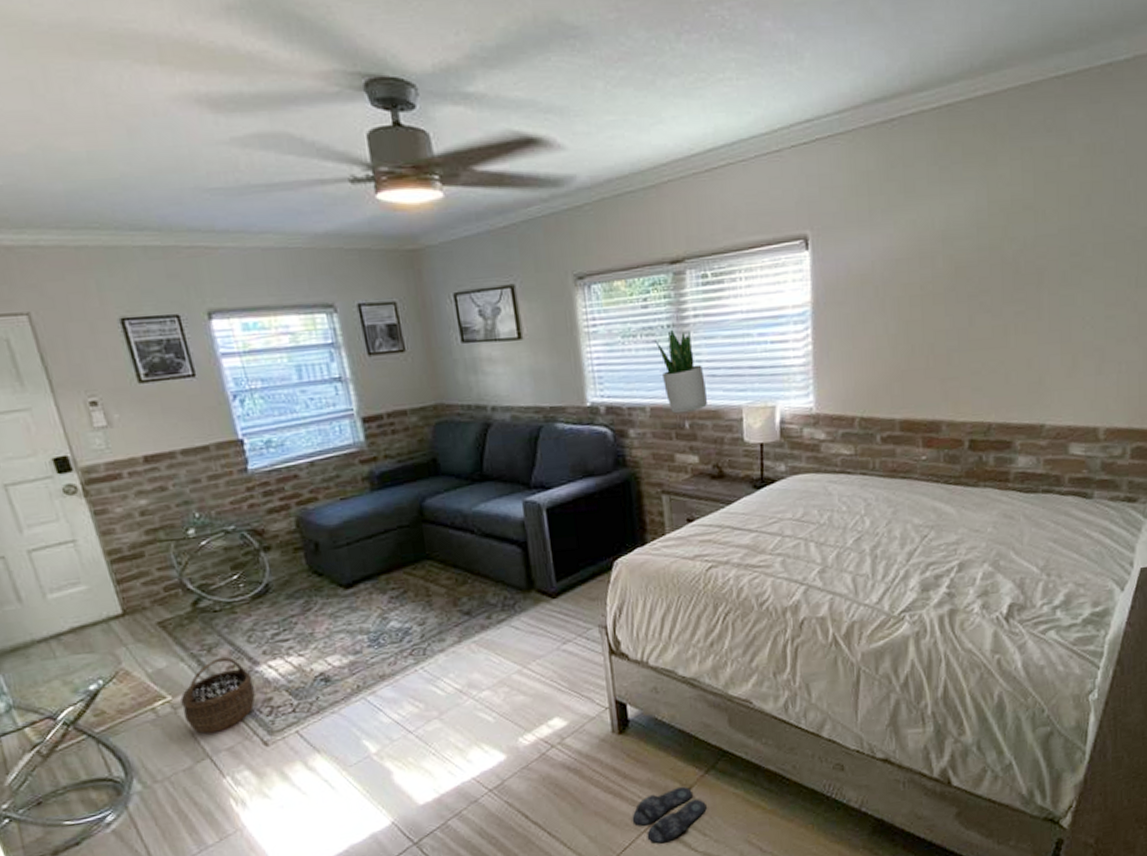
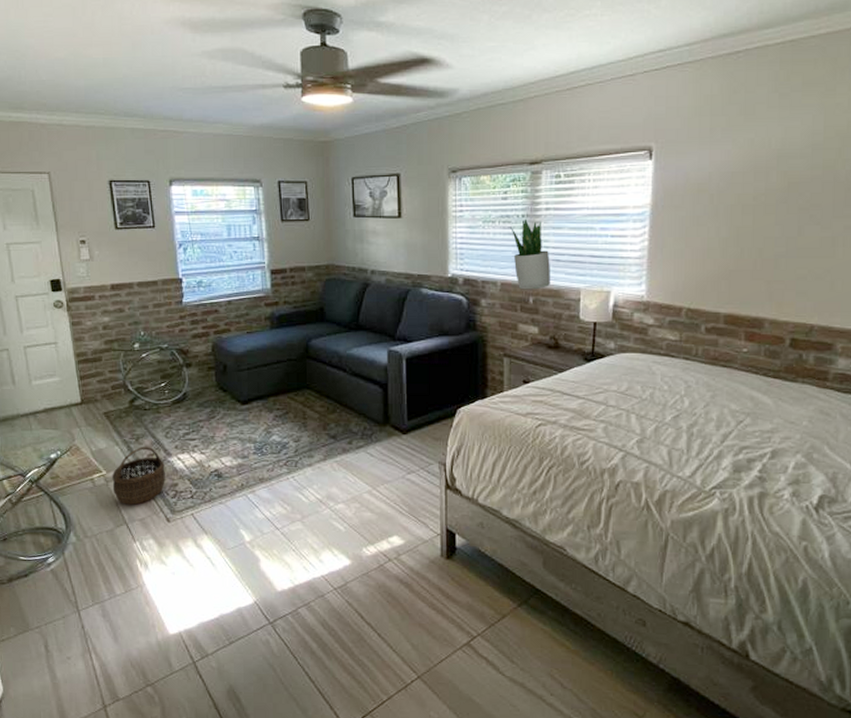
slippers: present [632,786,707,844] -> none [450,614,516,663]

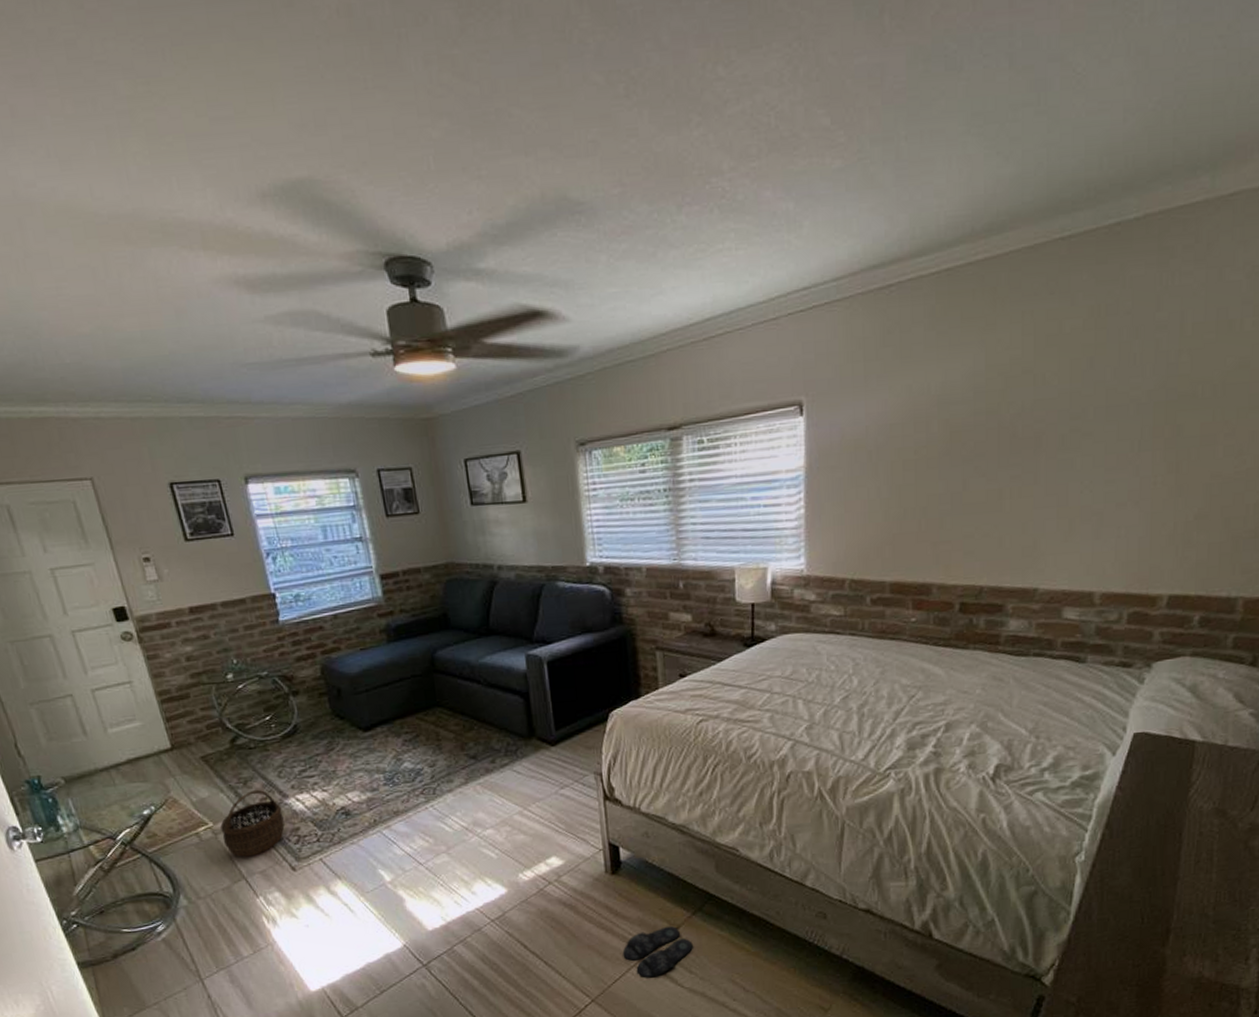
slippers: none [450,614,516,663] -> present [622,925,693,978]
planter: present [510,219,551,290] -> none [652,493,702,574]

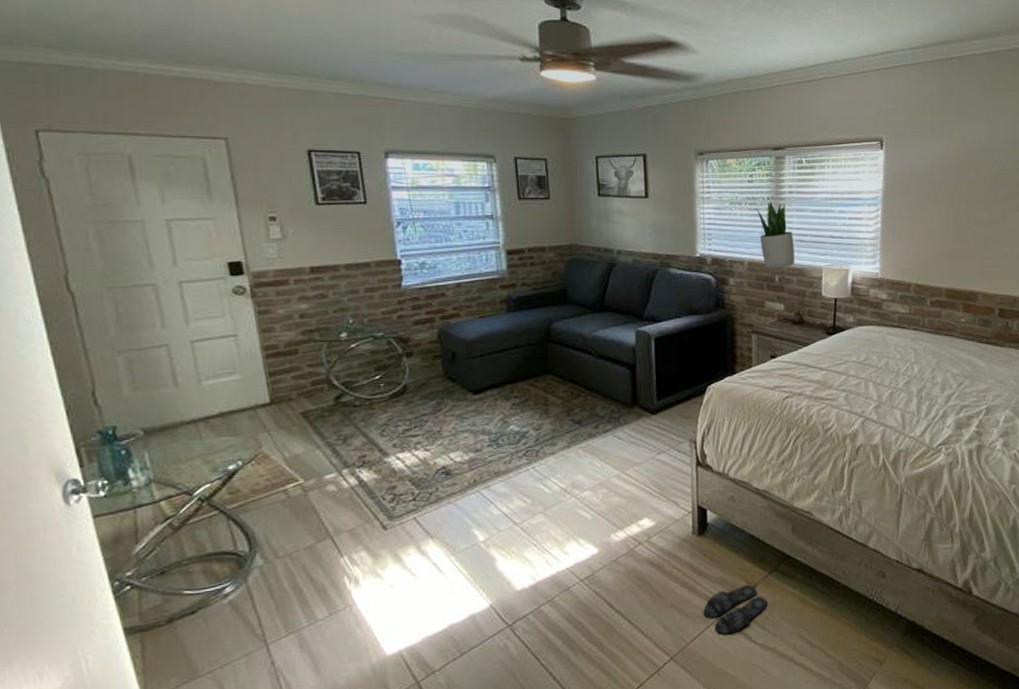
wicker basket: present [220,789,285,857] -> none [312,447,382,515]
planter: none [652,493,702,574] -> present [756,201,795,269]

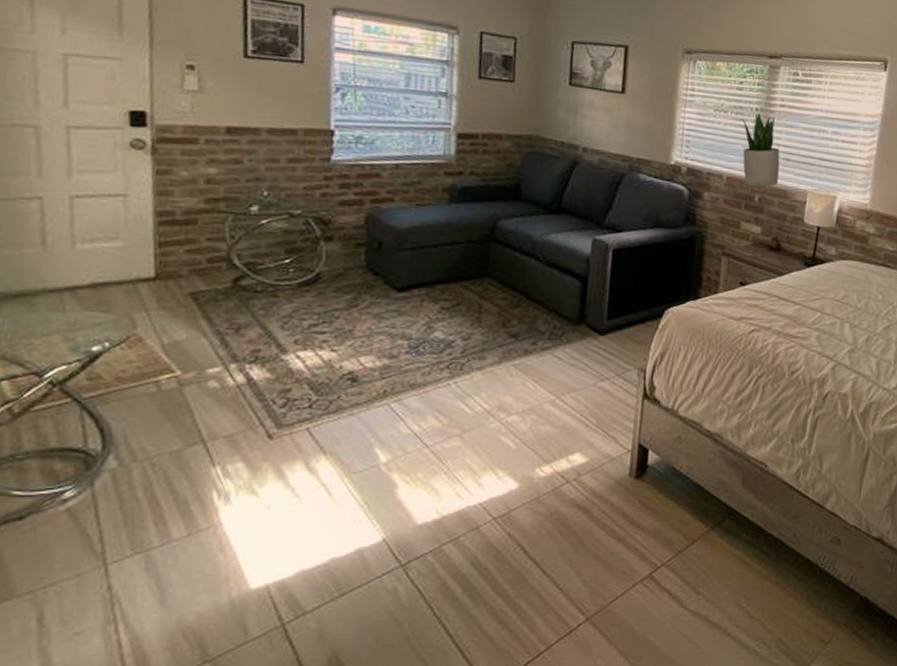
slippers: present [703,584,768,635] -> none [630,540,705,597]

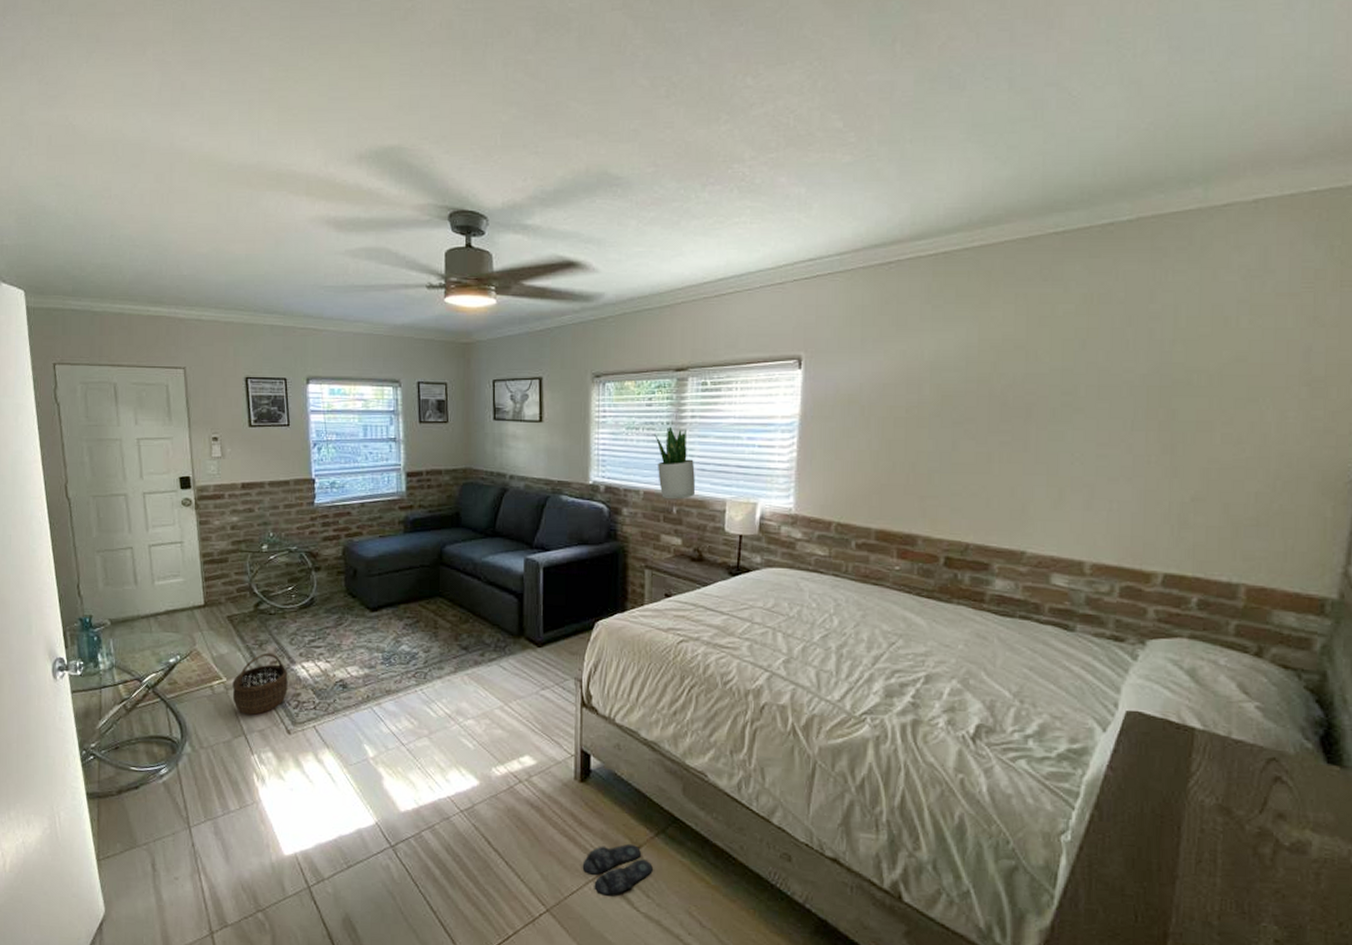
wicker basket: none [188,339,276,417] -> present [232,652,289,715]
slippers: none [630,540,705,597] -> present [582,843,653,896]

